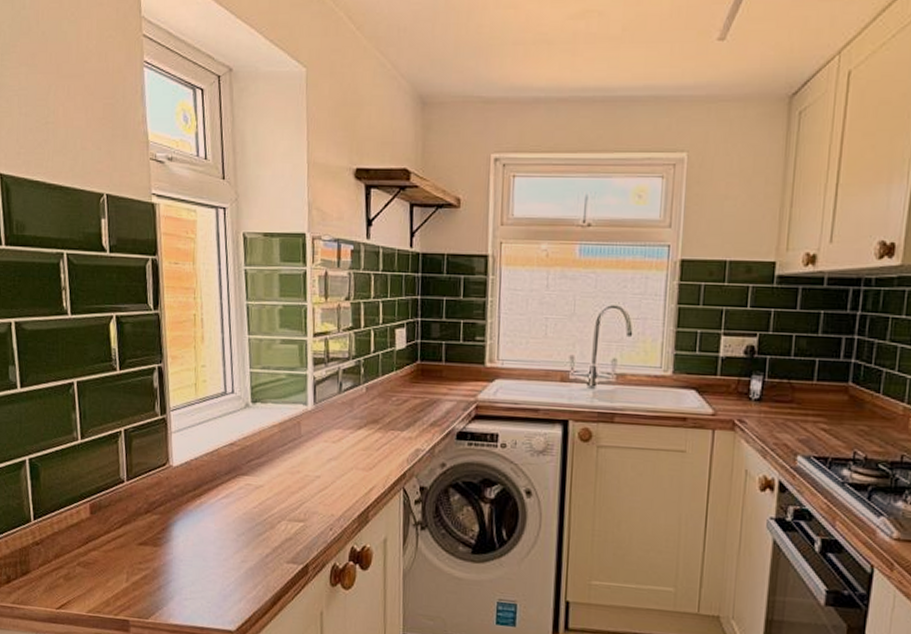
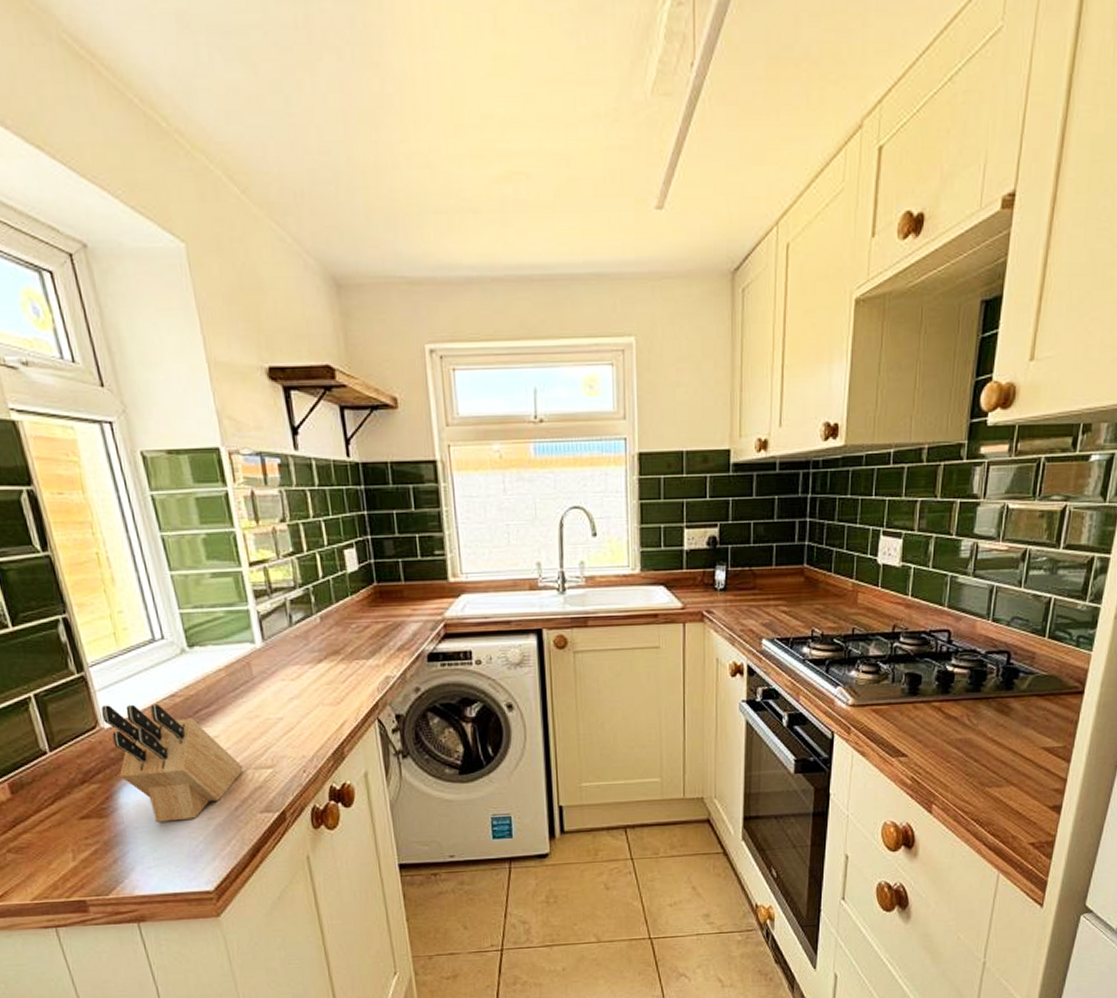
knife block: none [172,446,279,560] -> present [101,704,243,822]

